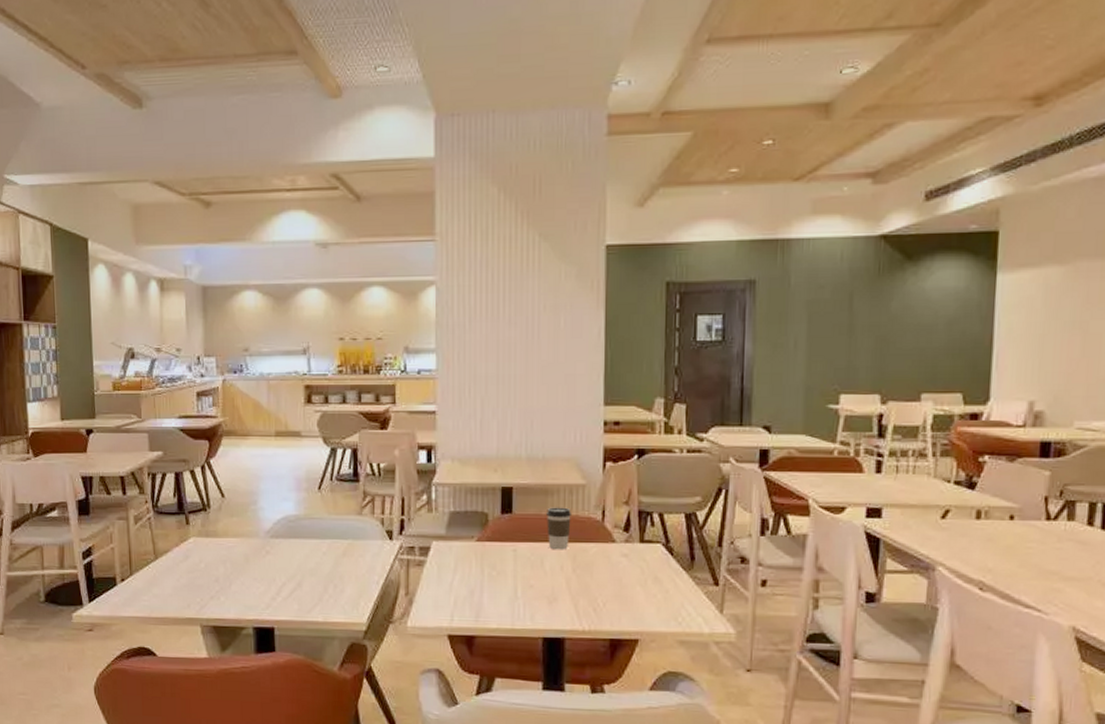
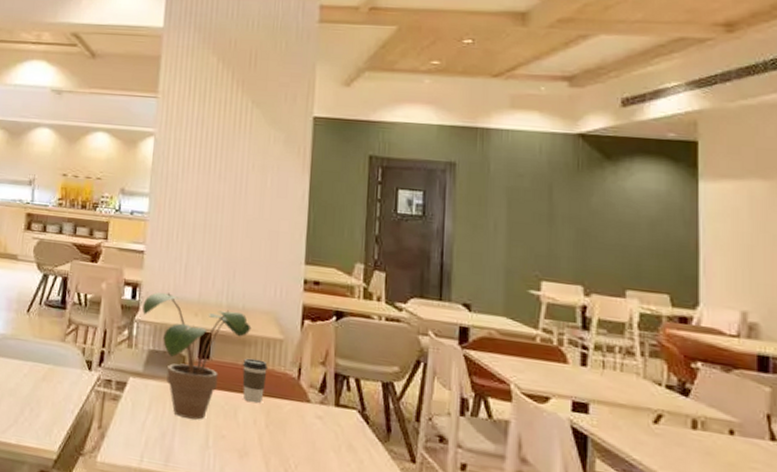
potted plant: none [440,451,553,574] -> present [143,292,252,420]

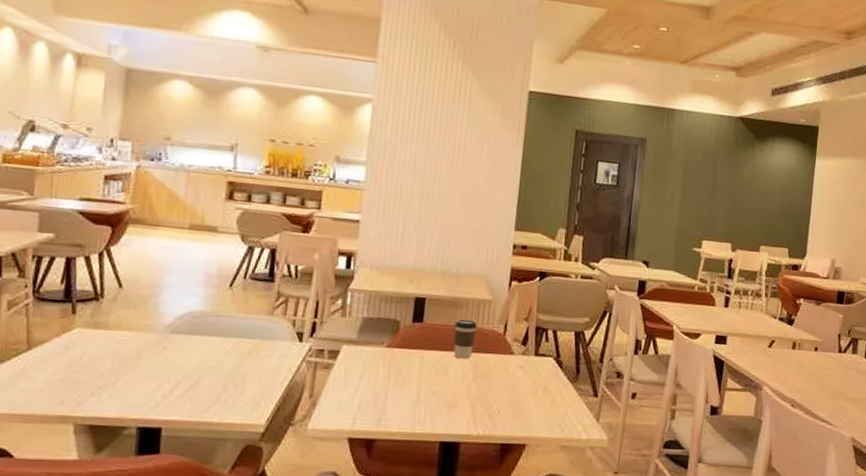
potted plant: present [143,292,252,420] -> none [357,261,464,379]

